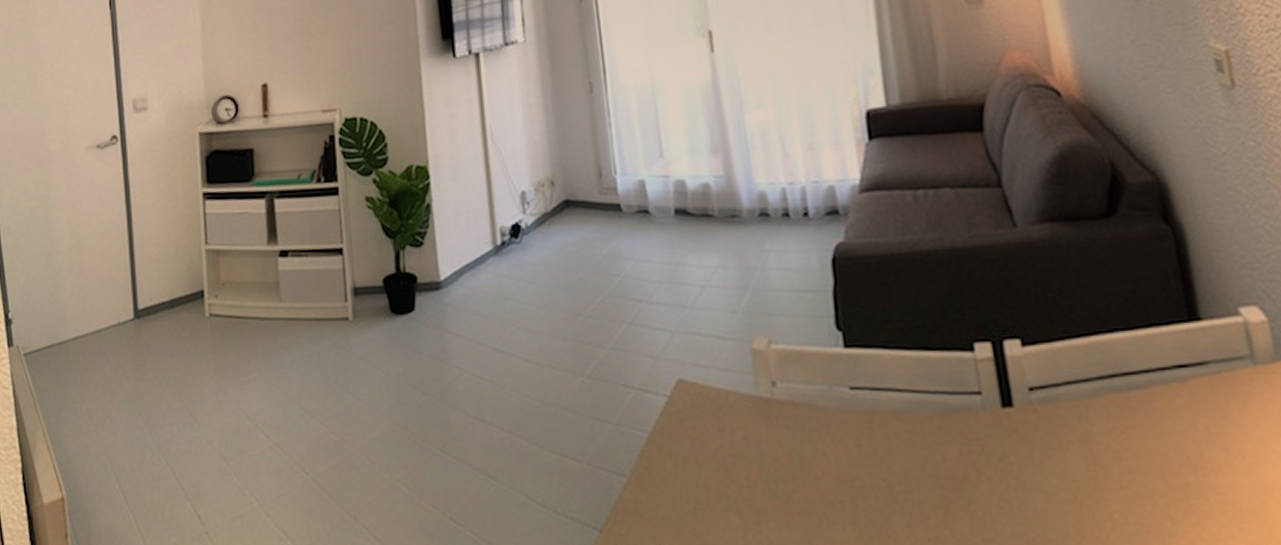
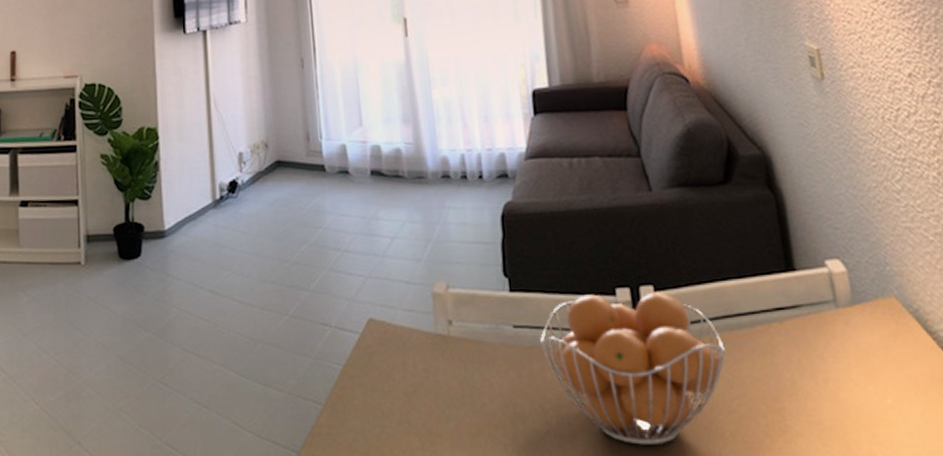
fruit basket: none [882,346,1113,527] -> present [540,292,726,445]

